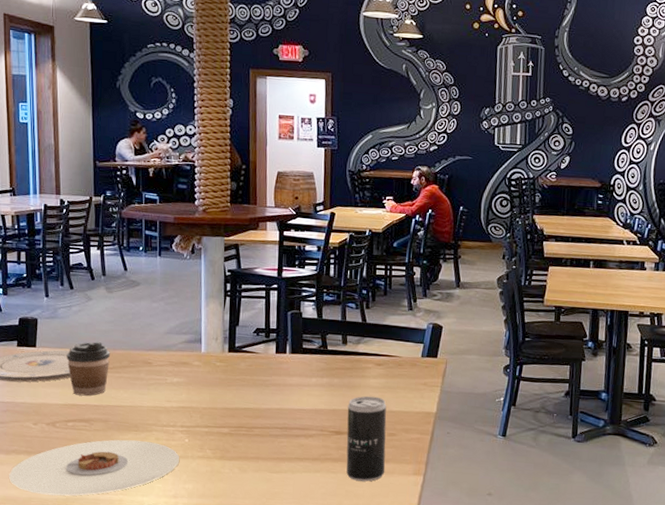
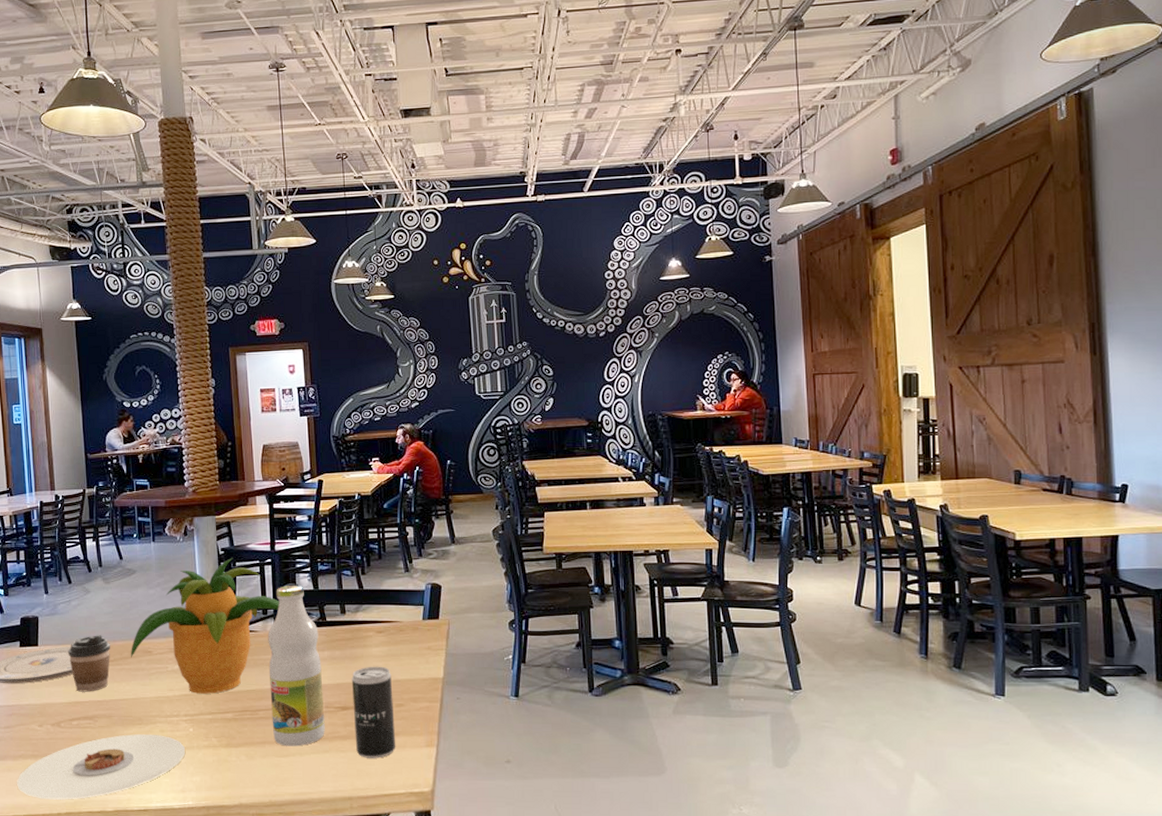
potted plant: none [130,280,283,409] -> present [131,558,280,694]
bottle: none [267,312,320,464] -> present [268,585,325,746]

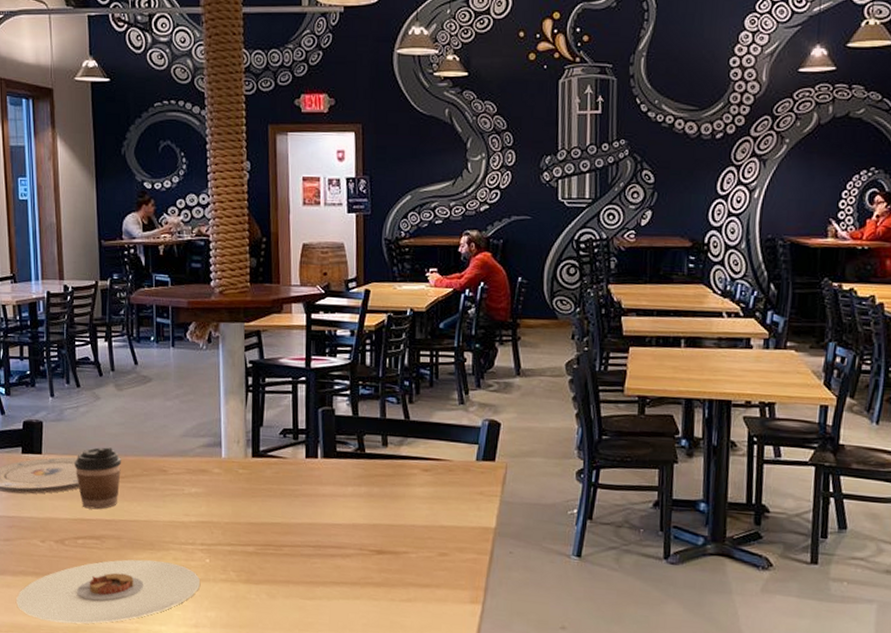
potted plant: present [131,558,280,694] -> none [144,373,313,523]
bottle: present [268,585,325,746] -> none [296,408,358,590]
beverage can: present [351,666,396,758] -> none [389,508,437,611]

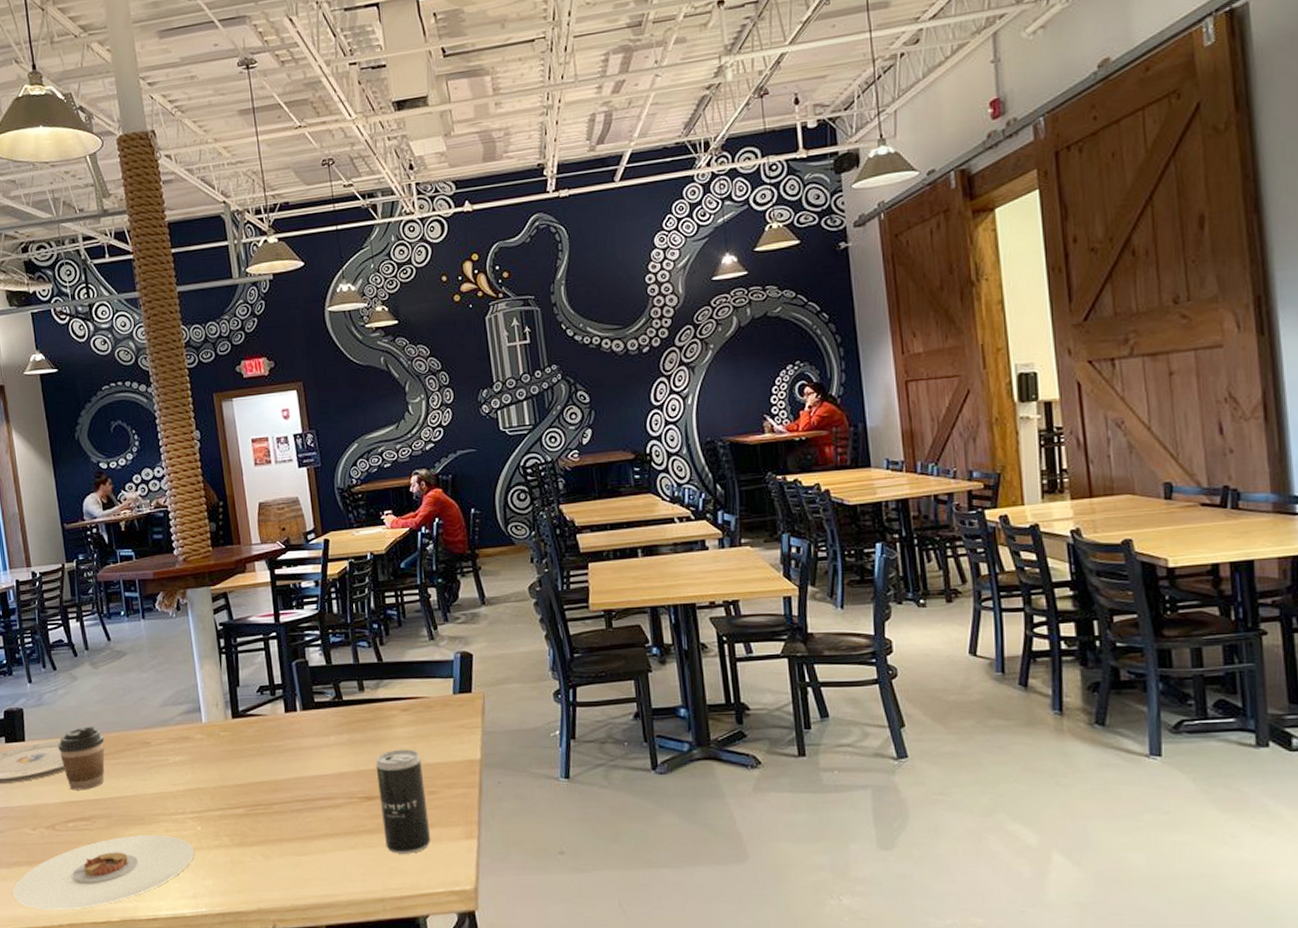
beverage can: none [389,508,437,611] -> present [375,749,431,854]

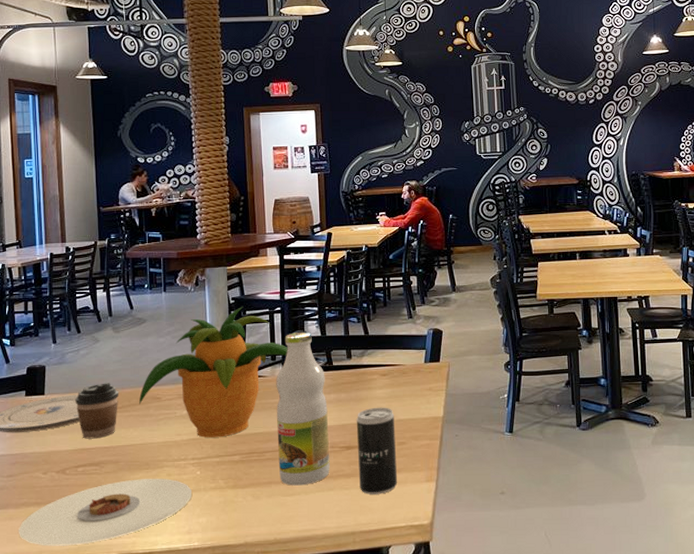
potted plant: none [126,633,289,788] -> present [139,307,288,438]
bottle: none [277,660,349,843] -> present [276,331,330,486]

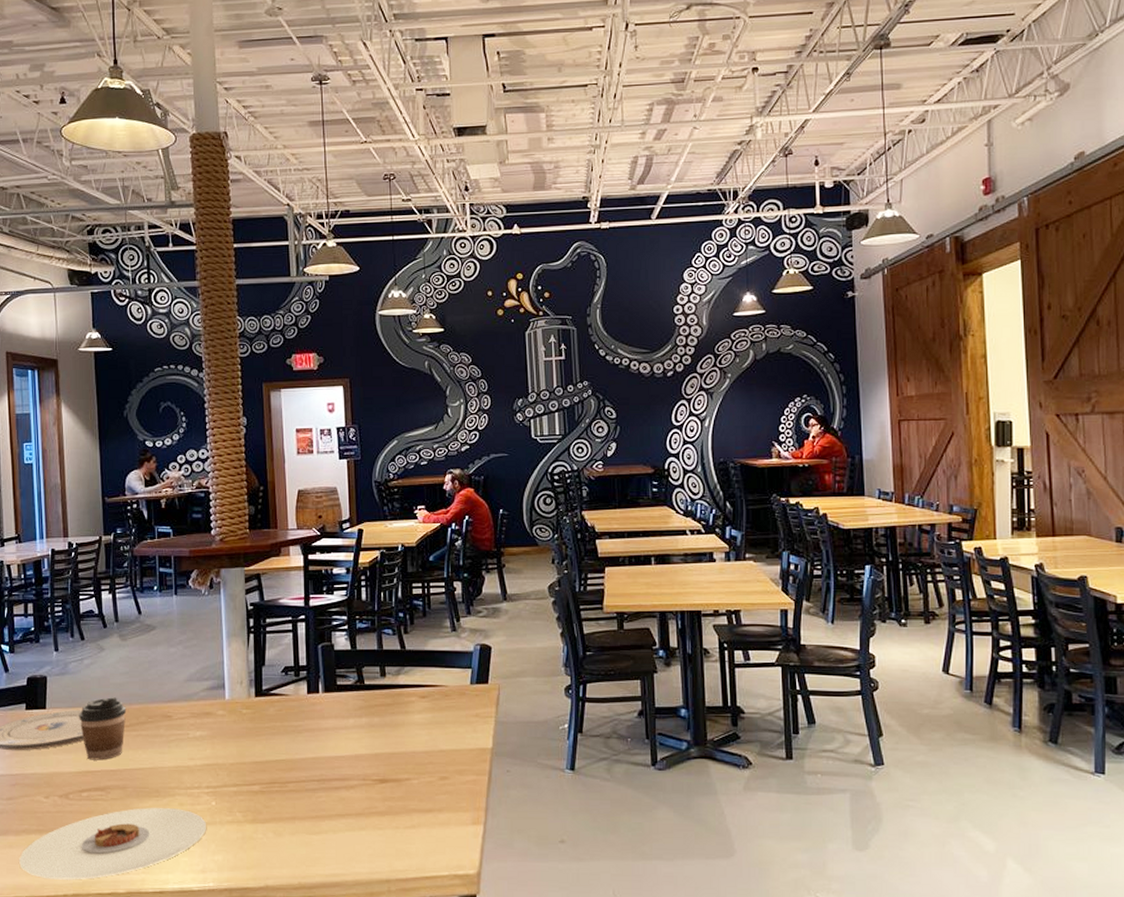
potted plant: present [139,307,288,438] -> none [148,614,313,764]
bottle: present [276,331,330,486] -> none [300,644,361,823]
beverage can: present [356,407,398,494] -> none [391,734,439,837]

